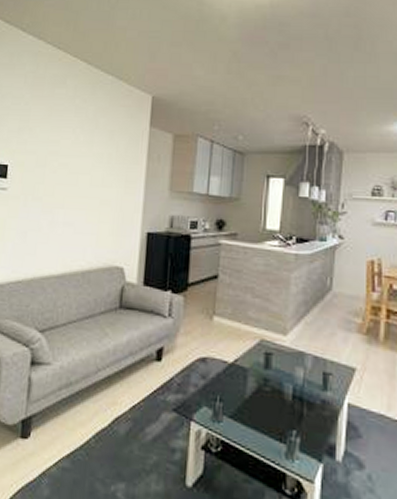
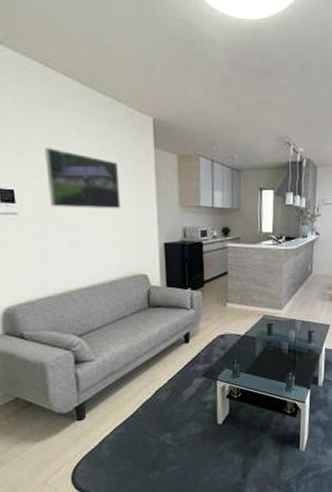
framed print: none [38,125,110,191] -> present [44,148,121,209]

